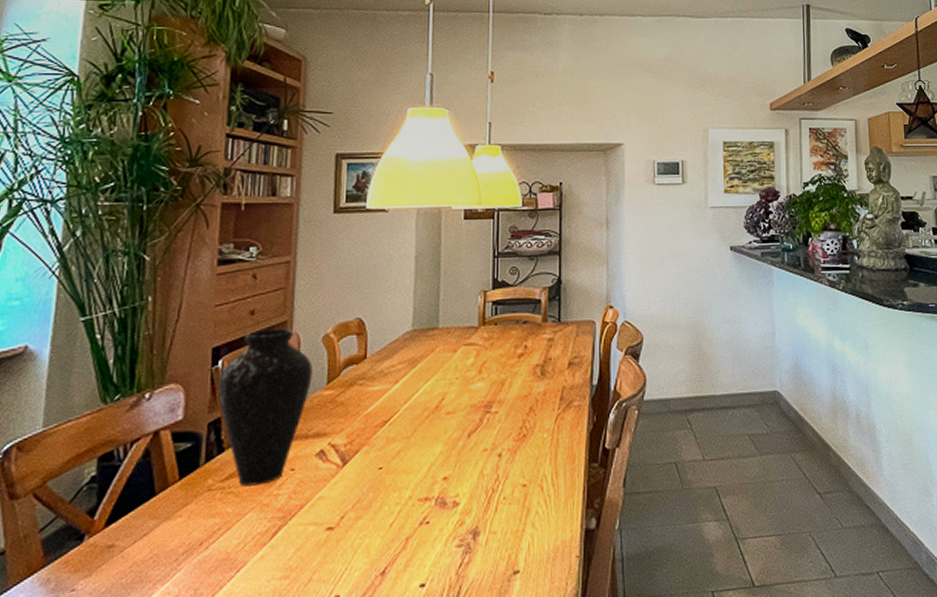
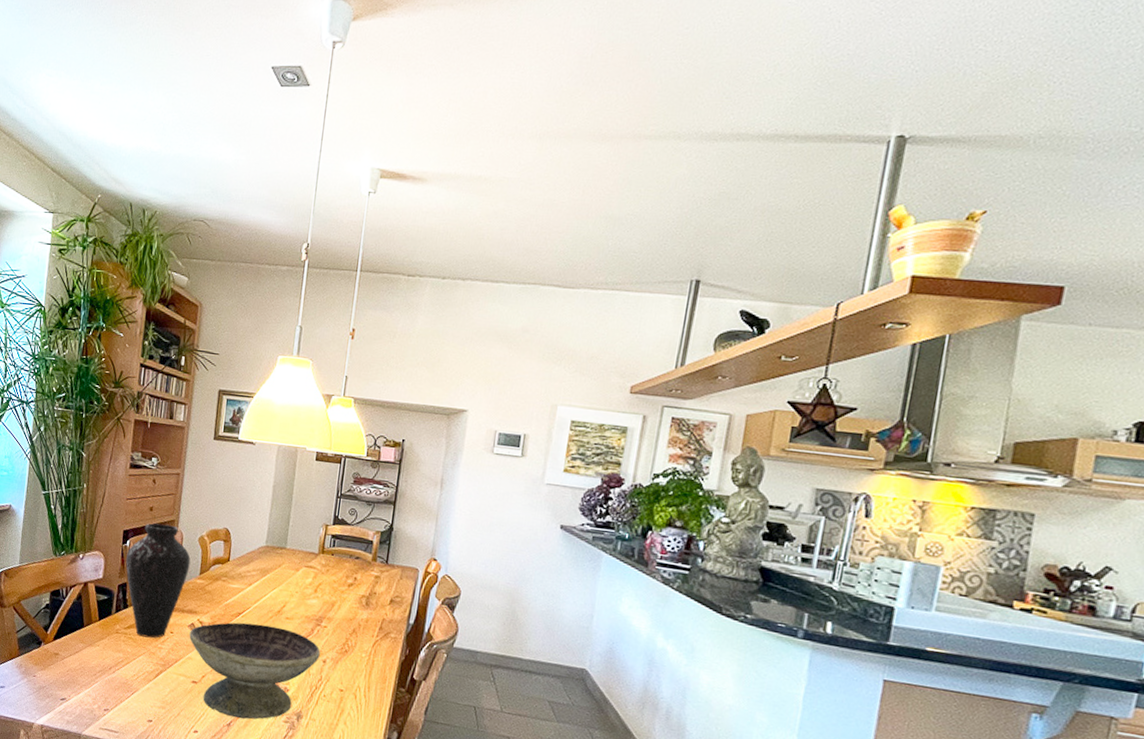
decorative bowl: none [318,426,493,561] -> present [189,622,320,719]

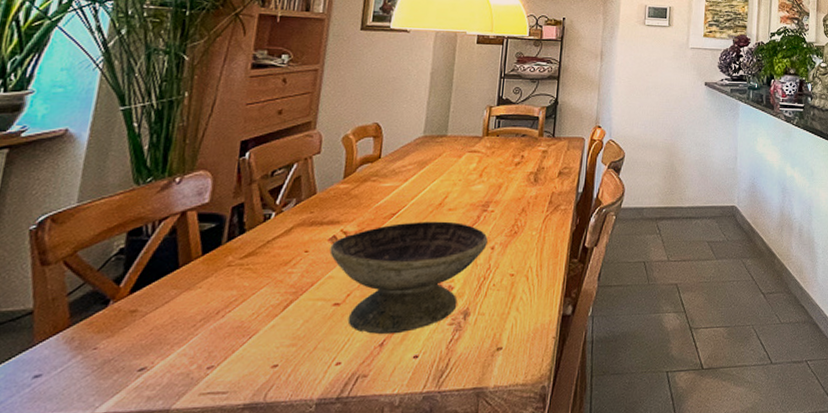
vase: present [125,523,191,638] -> none [243,127,332,264]

